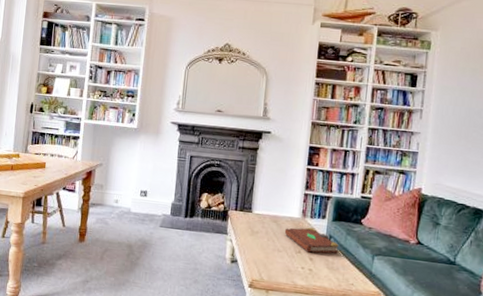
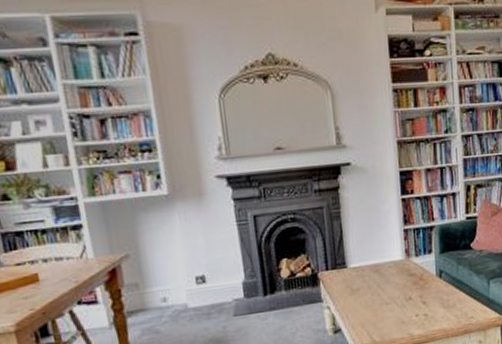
book: present [284,227,339,254] -> none [389,267,452,296]

